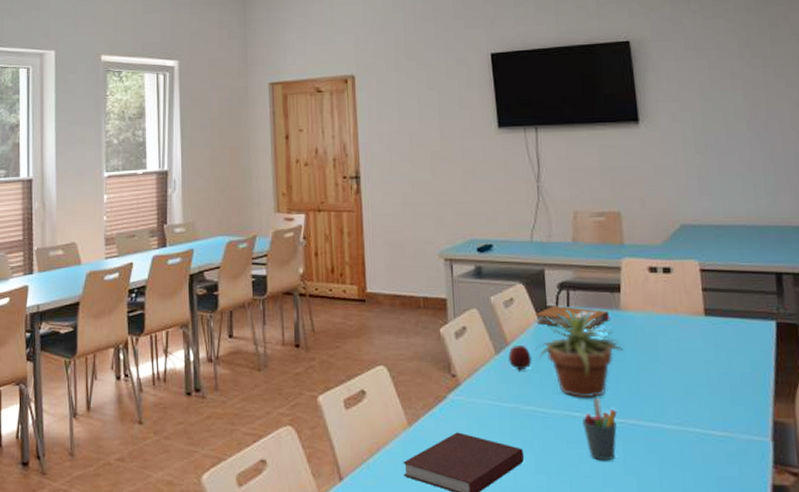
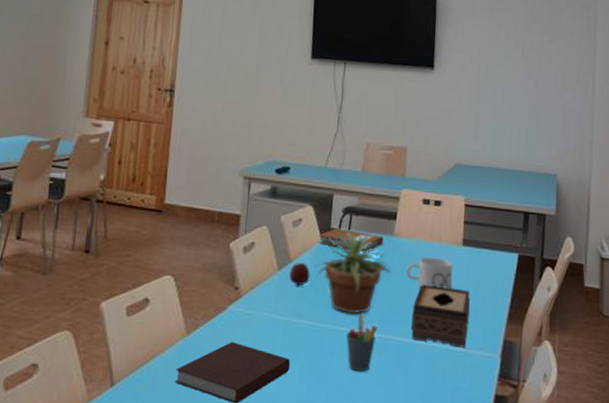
mug: none [640,330,699,366] -> present [406,257,453,289]
tissue box: none [654,361,727,431] -> present [411,284,471,348]

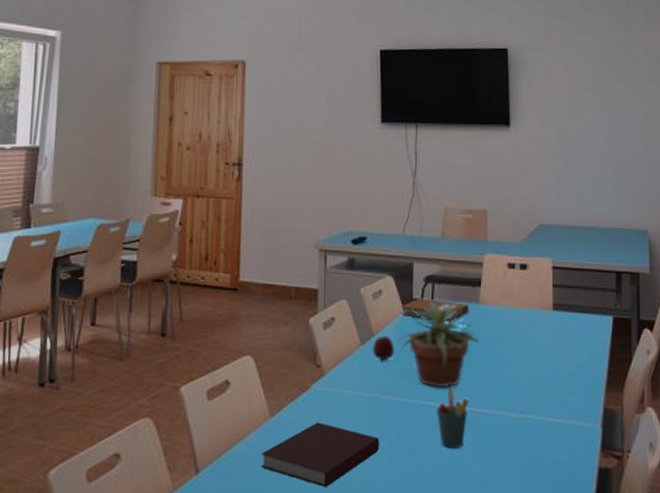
mug: present [406,257,453,289] -> none [495,324,545,357]
tissue box: present [411,284,471,348] -> none [503,353,566,419]

